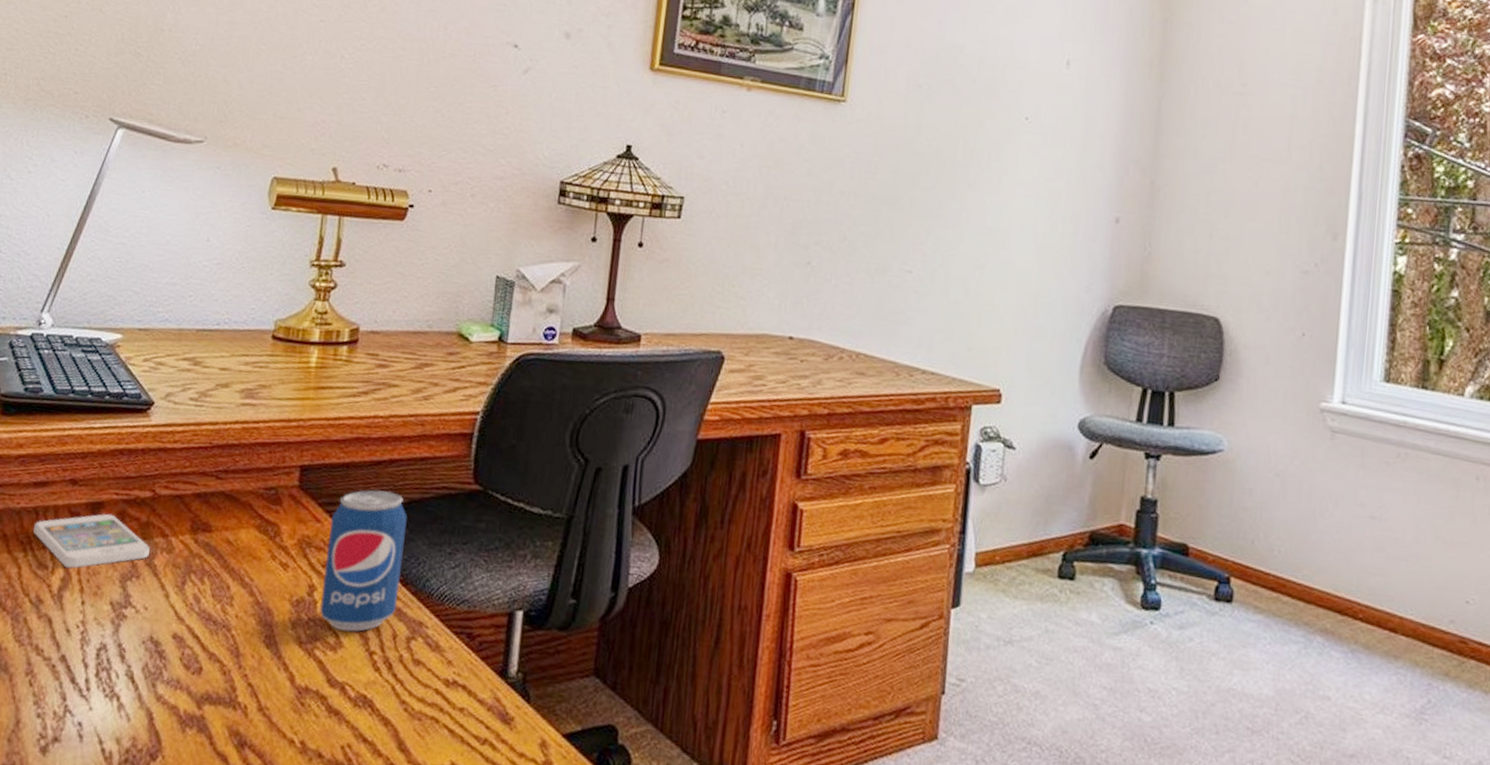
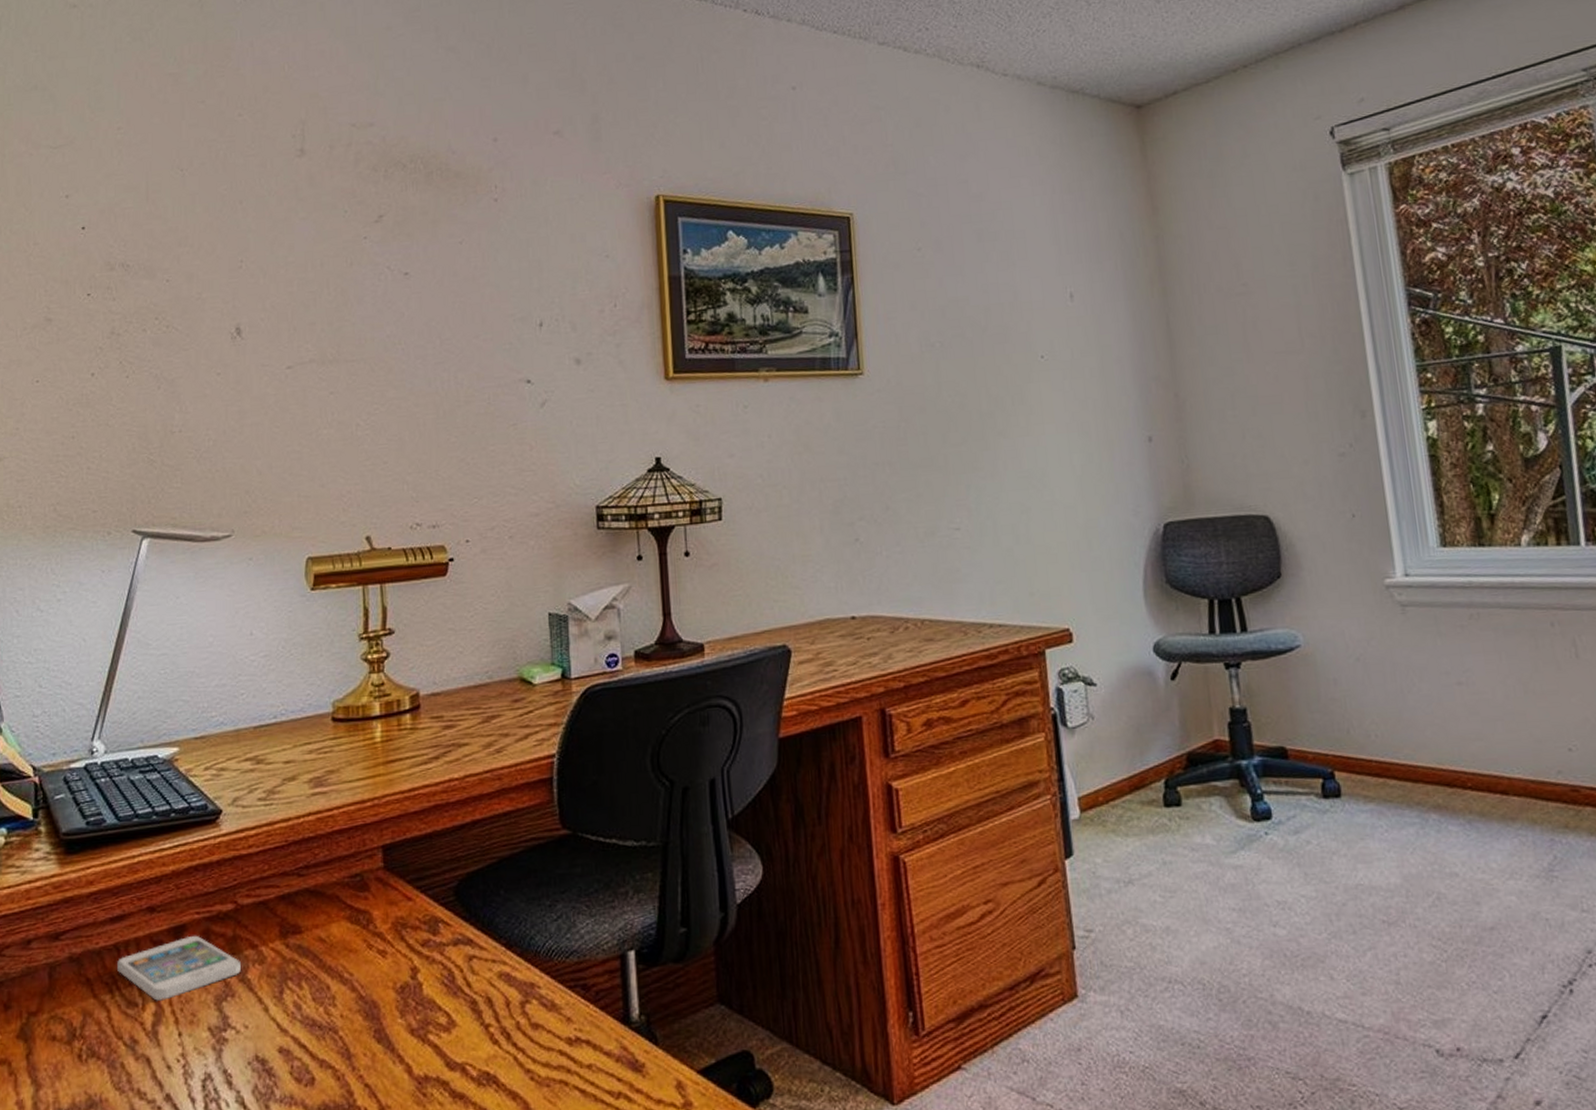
beverage can: present [319,489,407,632] -> none [422,854,505,1010]

